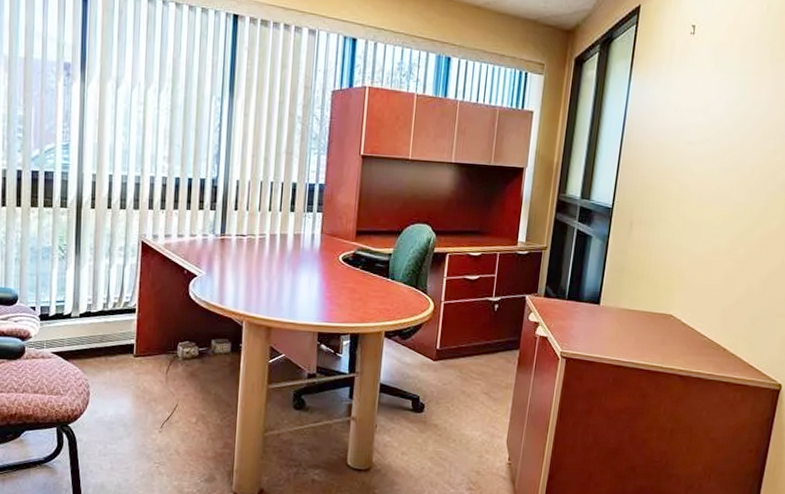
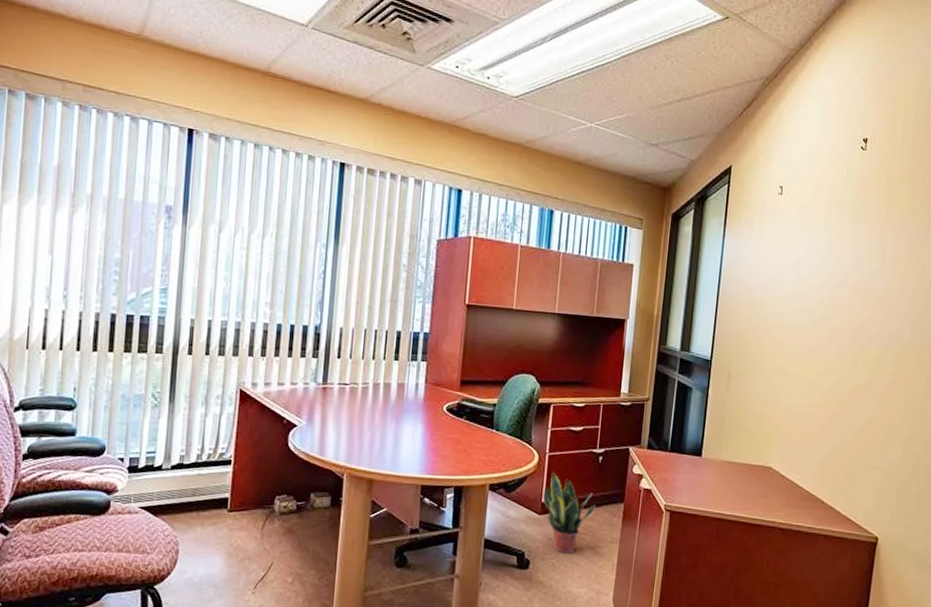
potted plant: none [438,319,491,399] -> present [543,472,596,554]

